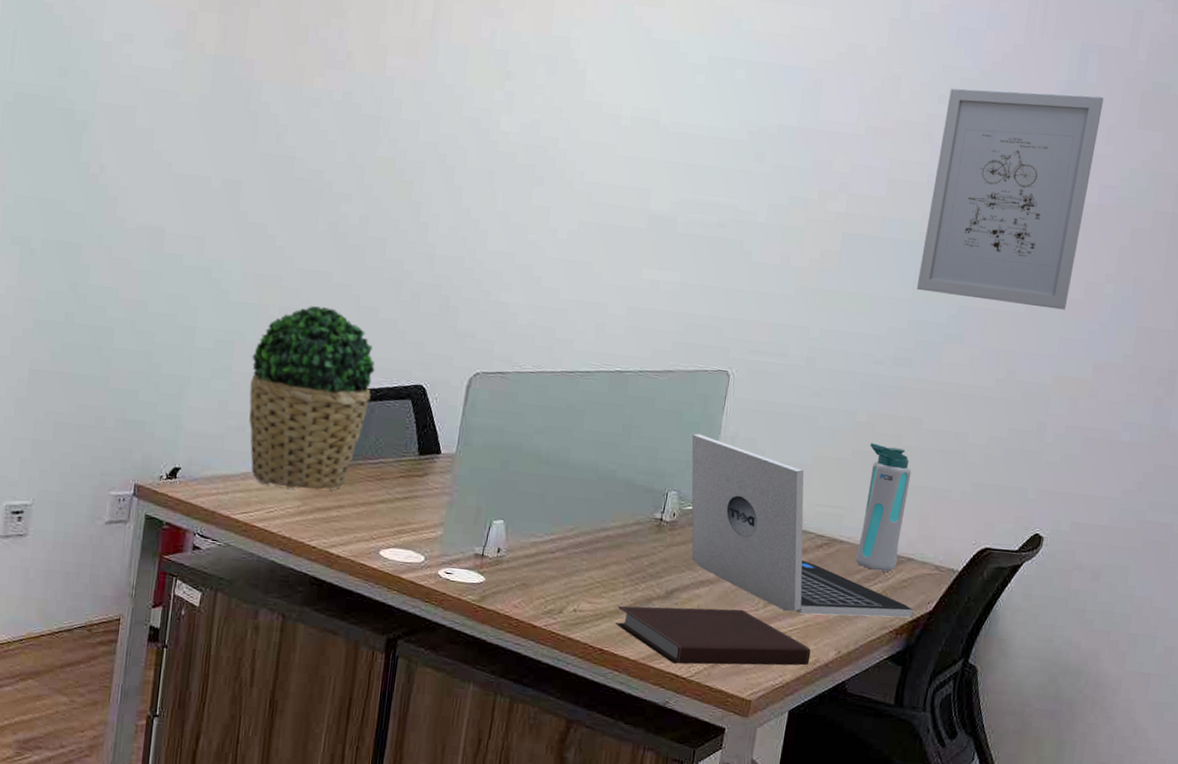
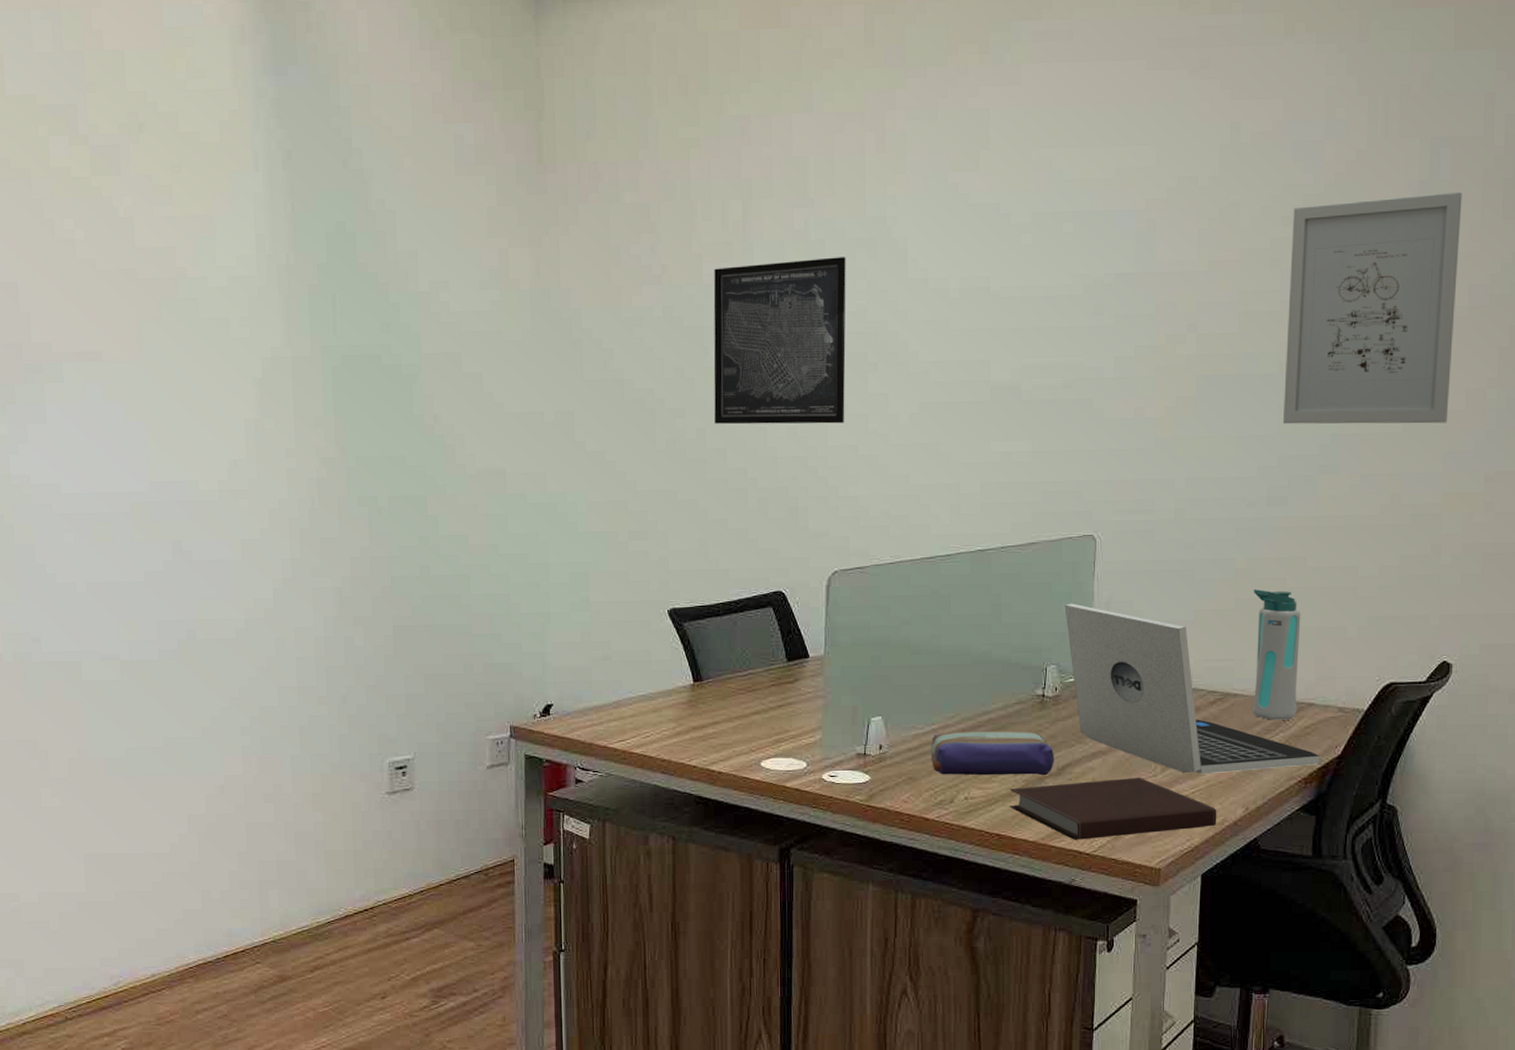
potted plant: present [249,306,375,490] -> none [608,526,732,711]
wall art: none [379,62,527,231] -> present [713,257,846,425]
pencil case: none [545,543,665,598] -> present [930,730,1054,776]

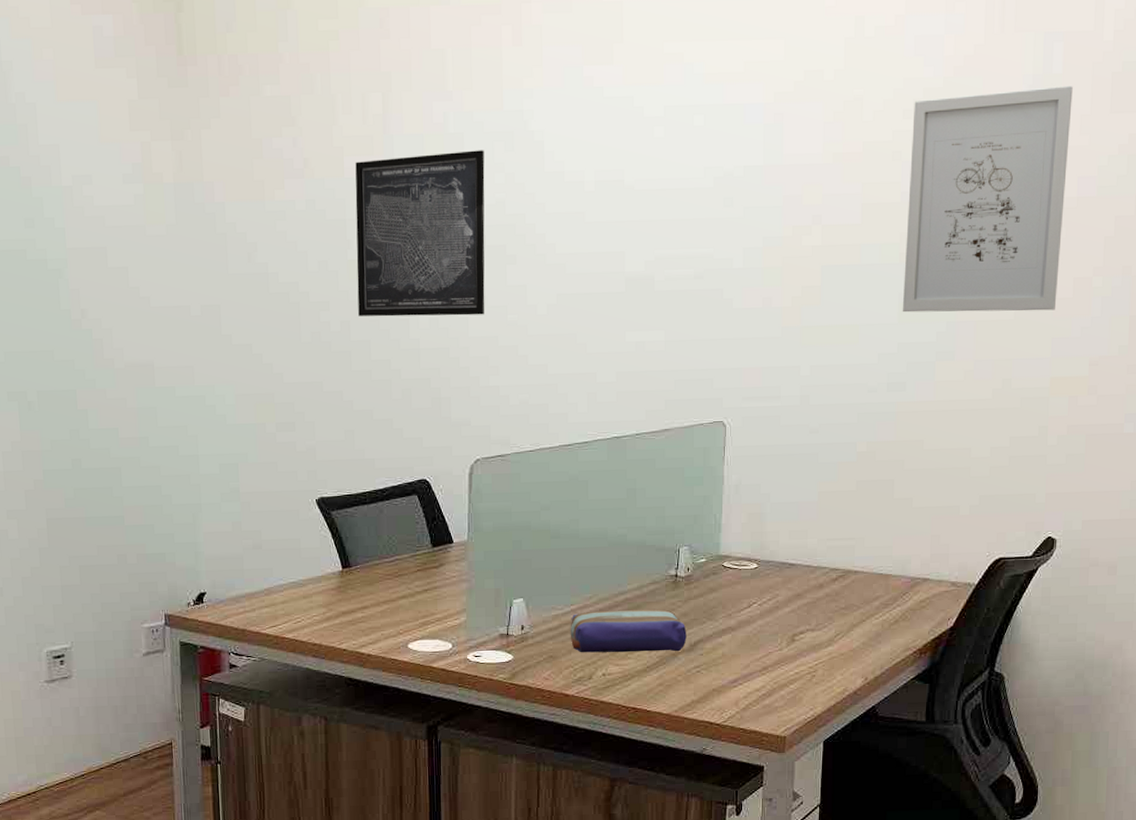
notebook: present [1009,777,1217,840] -> none [644,651,838,712]
laptop: present [1065,603,1320,774] -> none [696,487,934,648]
water bottle: present [1252,589,1301,720] -> none [872,471,918,595]

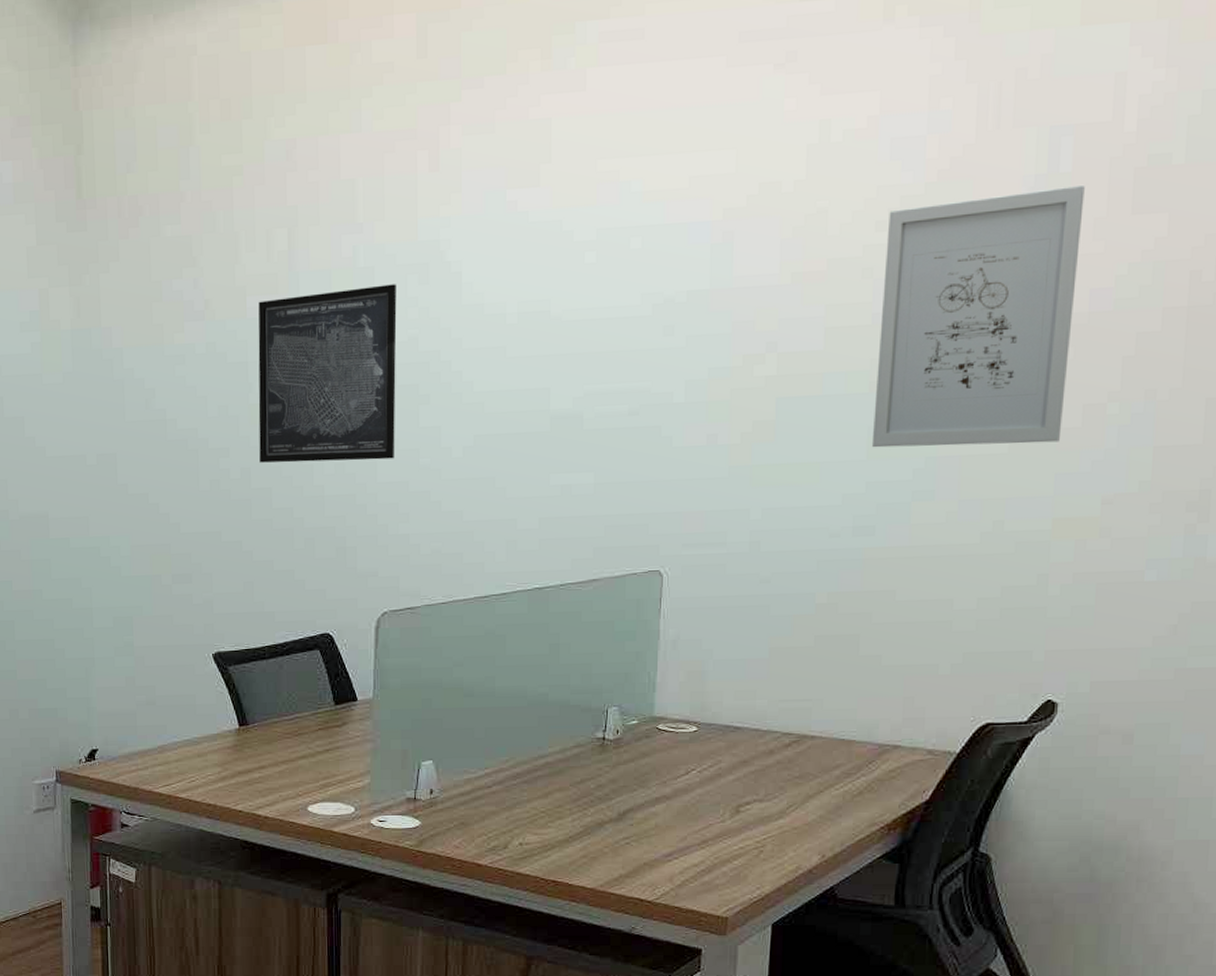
pencil case: present [570,608,687,653] -> none [483,774,615,821]

